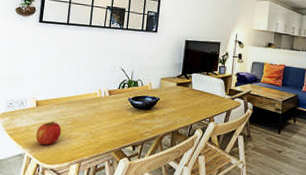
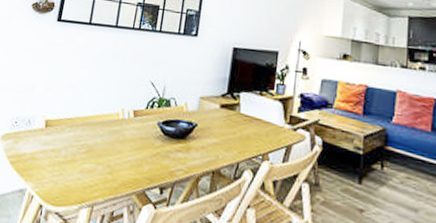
apple: present [36,121,62,146] -> none [41,147,73,180]

